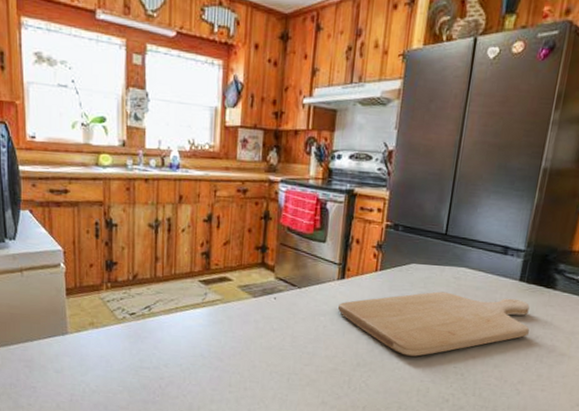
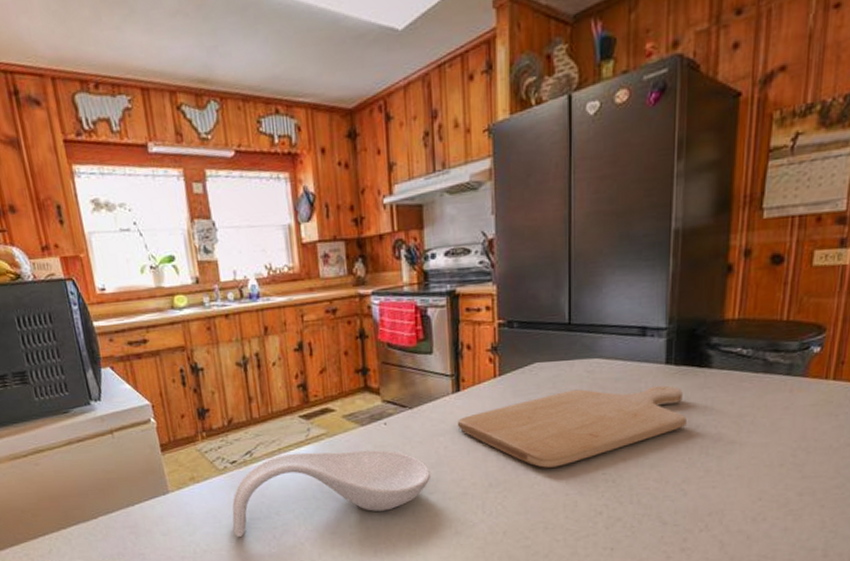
spoon rest: none [124,313,309,383] -> present [232,450,432,538]

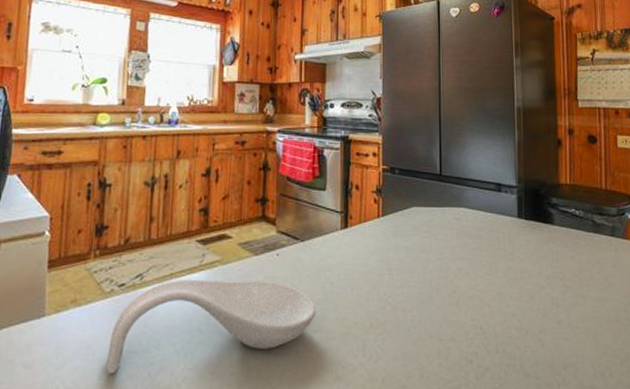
chopping board: present [458,385,687,468] -> none [344,235,538,310]

